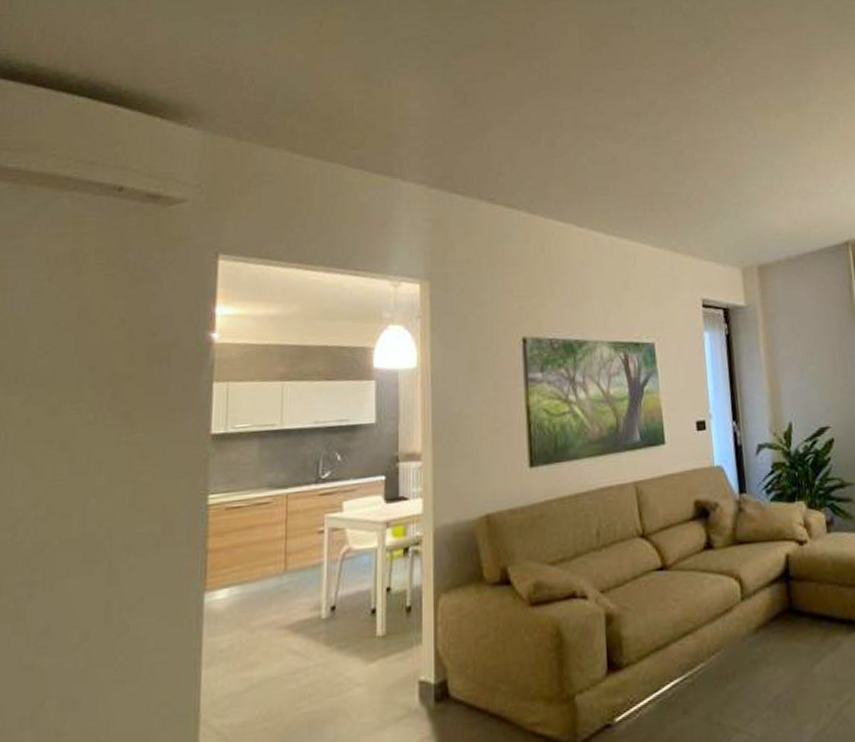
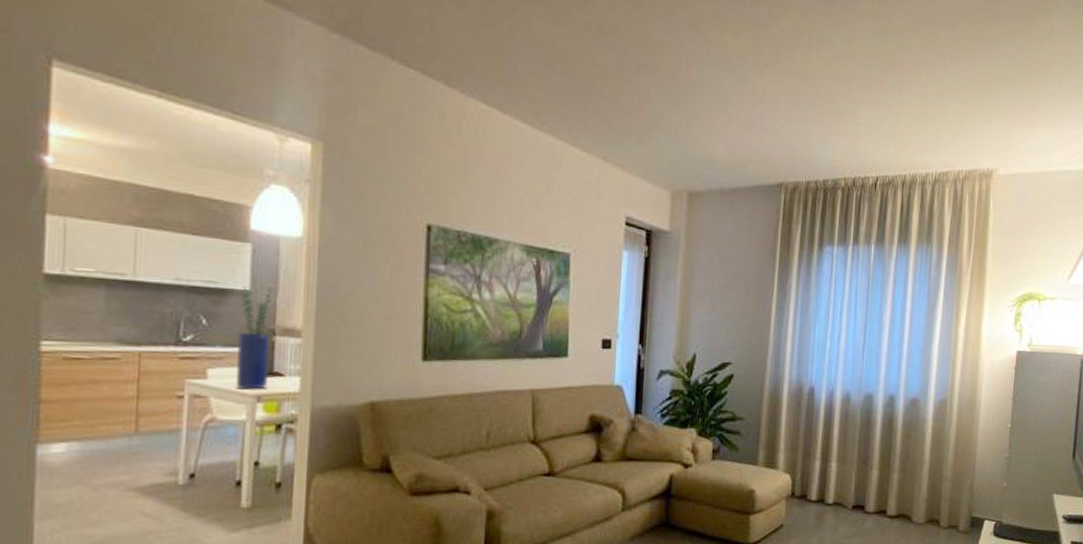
vase: none [368,418,396,518] -> present [236,286,274,390]

